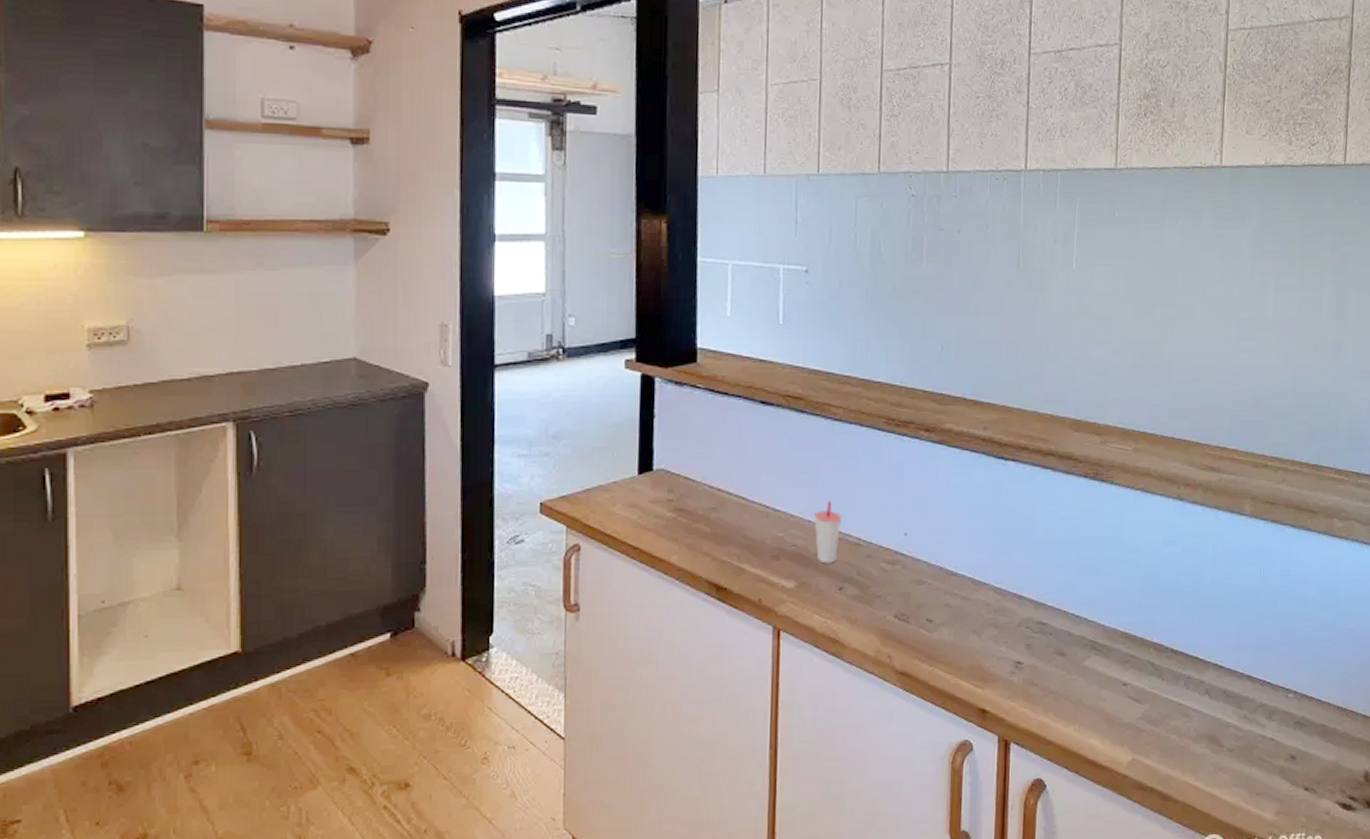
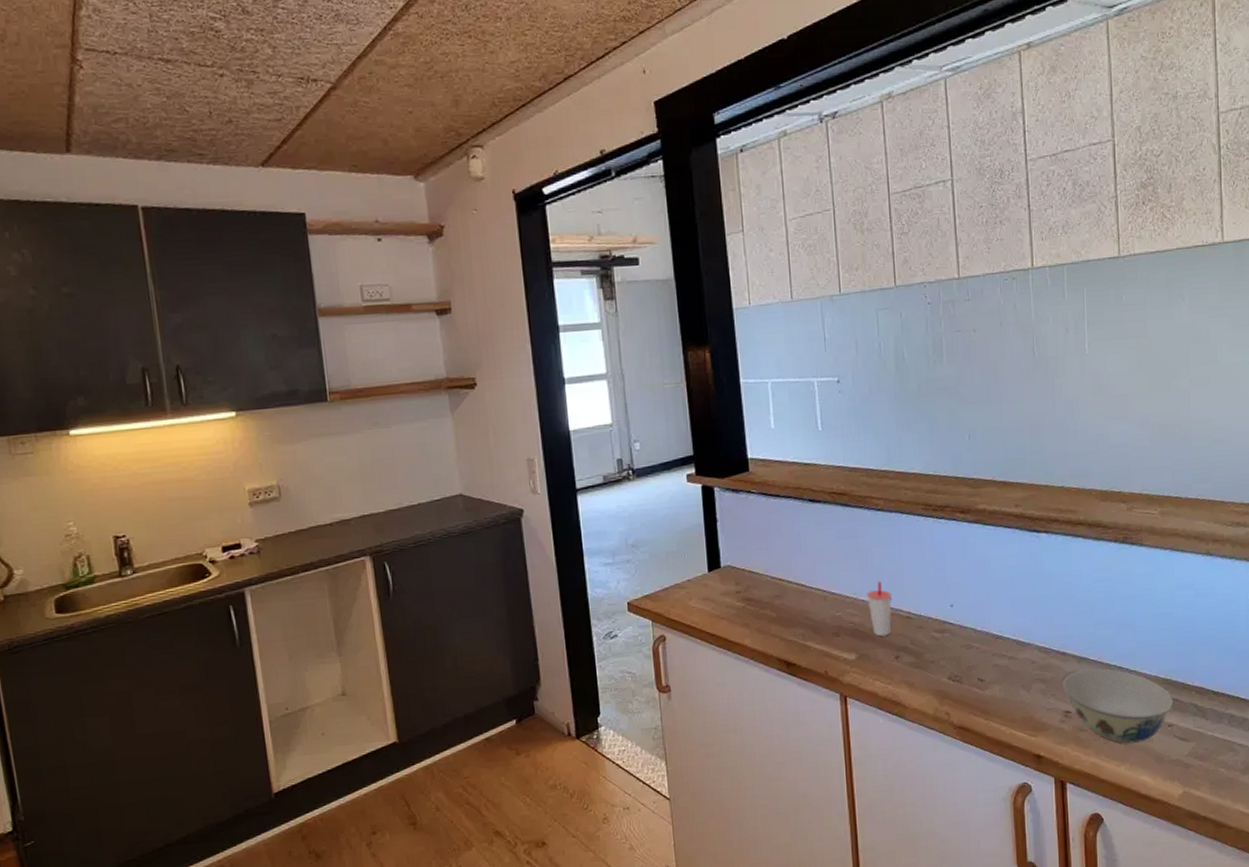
bowl: none [1017,616,1130,702] -> present [1063,668,1173,744]

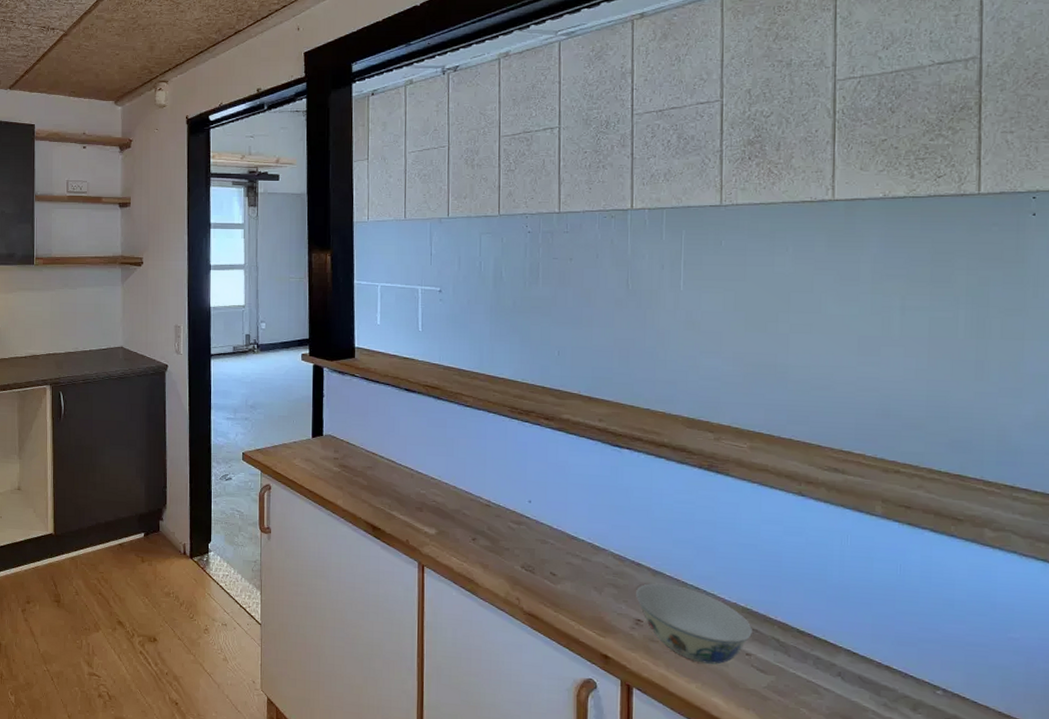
cup: present [867,581,893,637] -> none [450,468,474,519]

